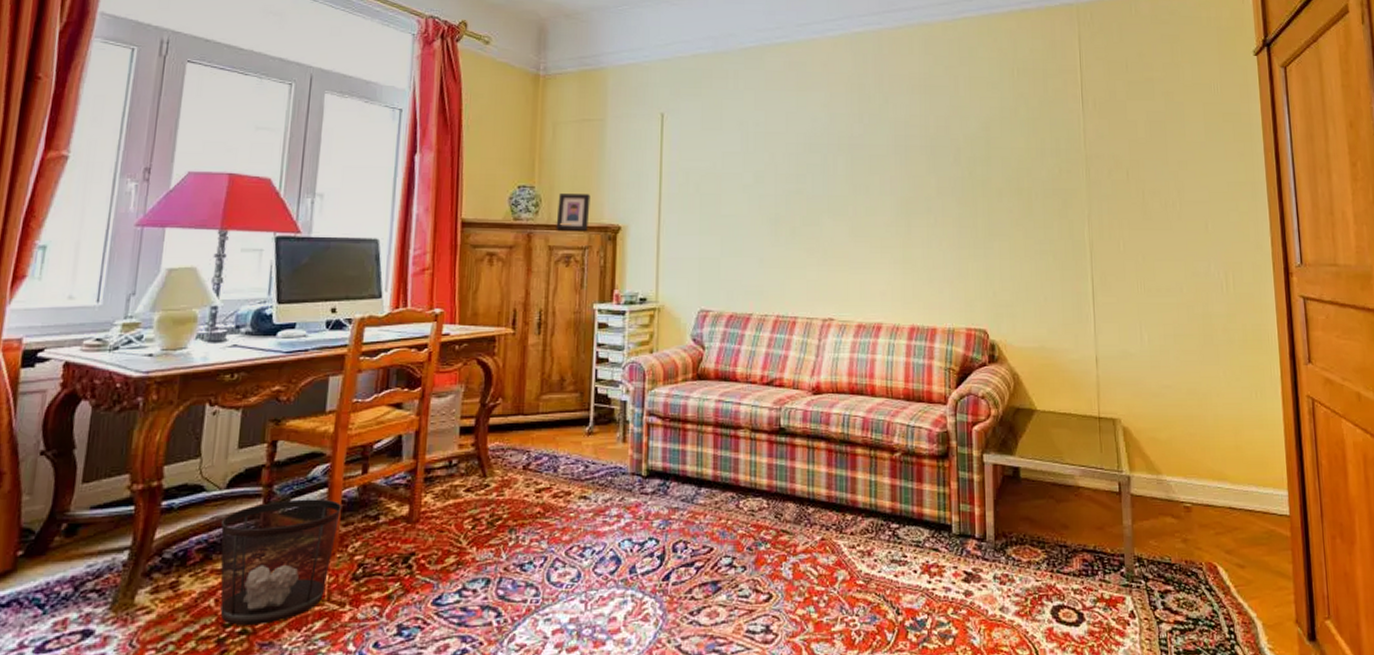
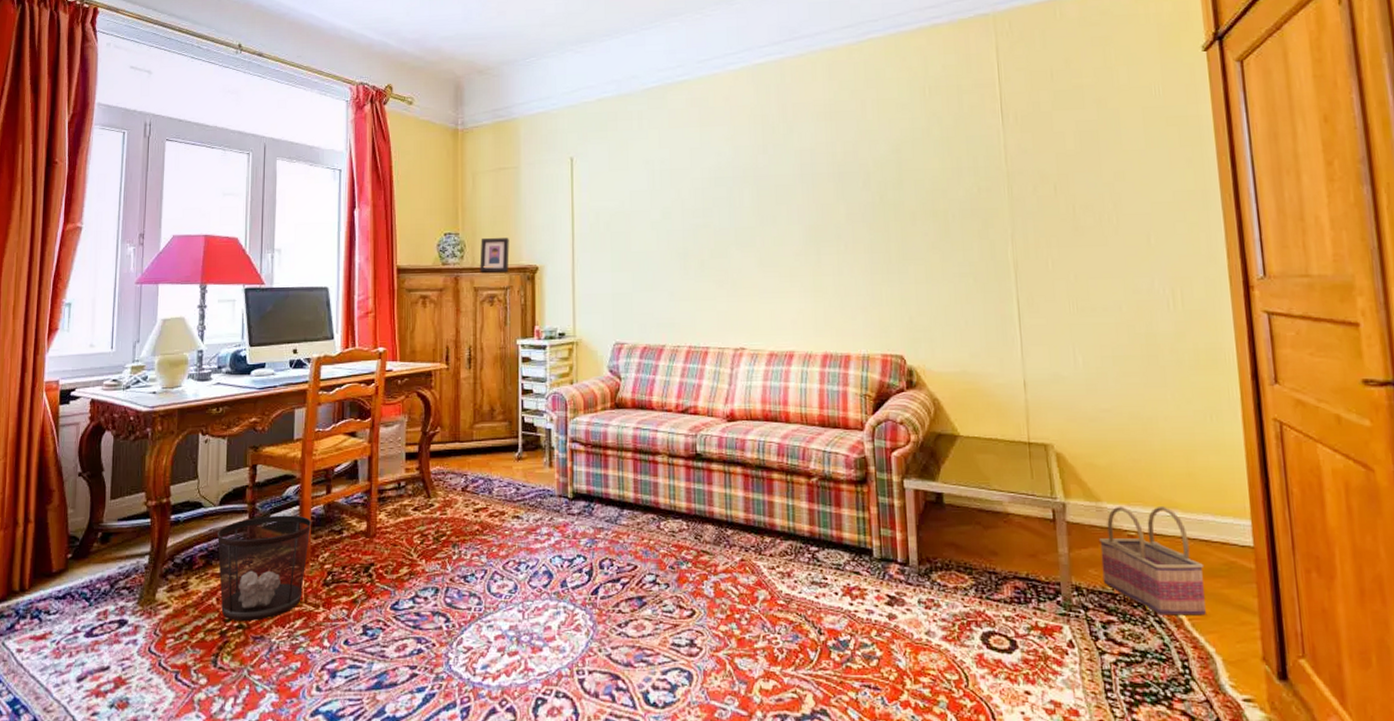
basket: none [1158,477,1249,584] -> present [1098,505,1206,616]

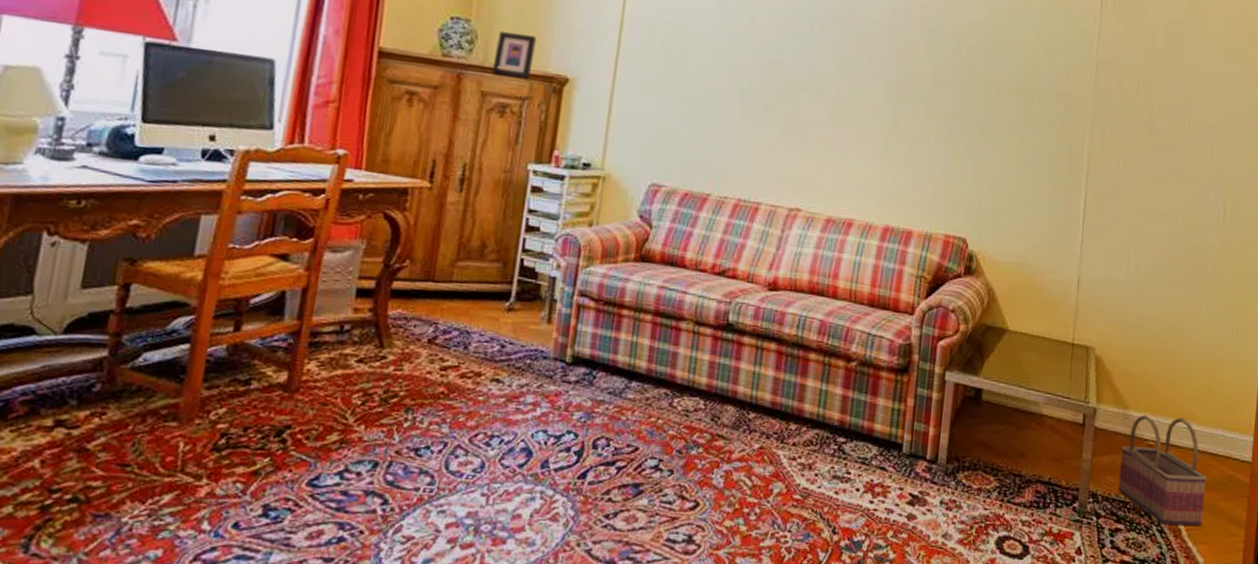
waste bin: present [216,515,312,621] -> none [46,353,207,493]

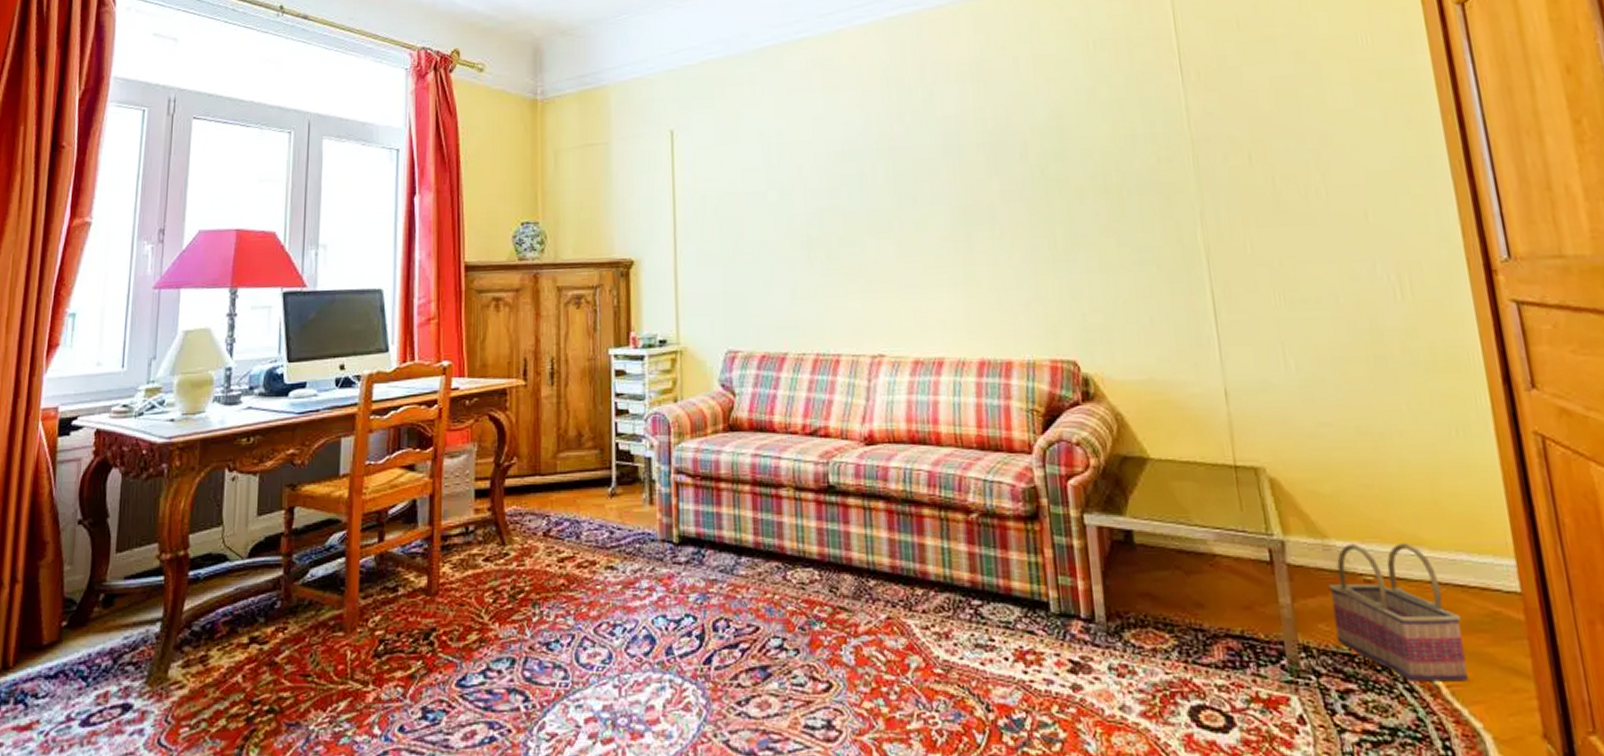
picture frame: present [491,32,537,80] -> none [563,227,599,270]

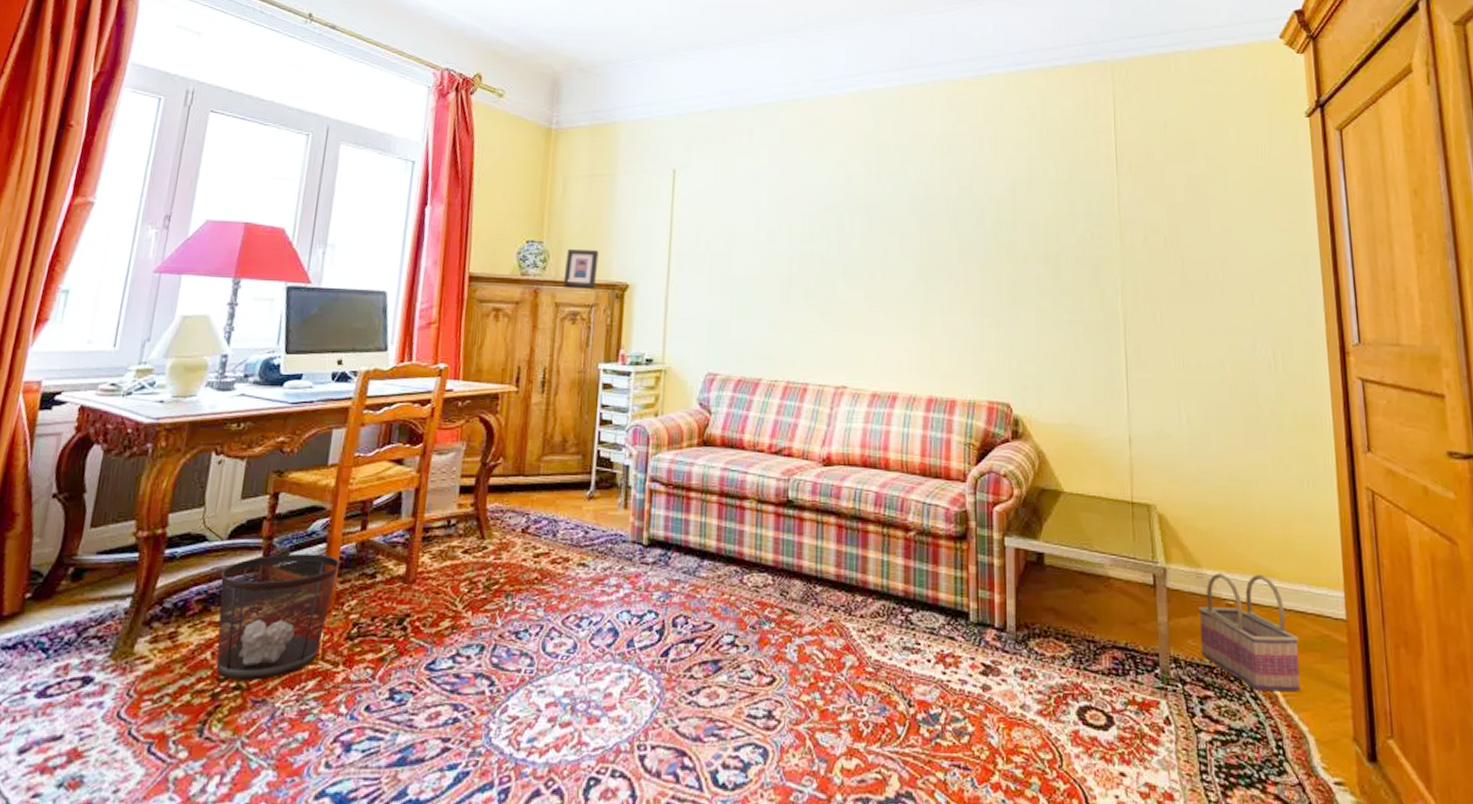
waste bin: none [244,569,361,703] -> present [216,553,340,680]
picture frame: none [563,227,599,270] -> present [563,249,599,289]

